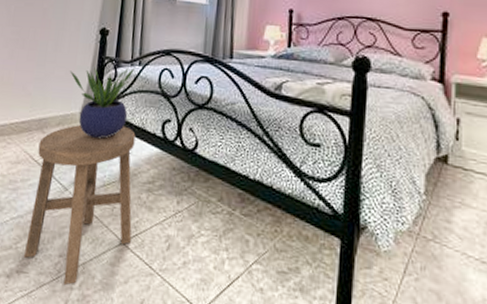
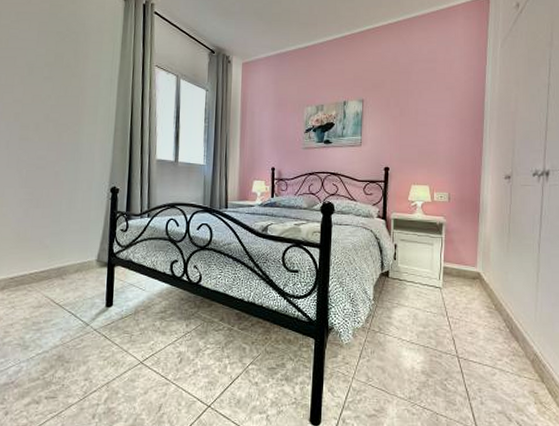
stool: present [24,124,136,286] -> none [52,268,149,403]
potted plant: present [70,67,136,139] -> none [85,219,145,280]

